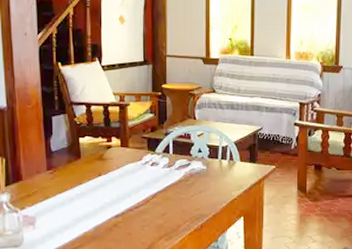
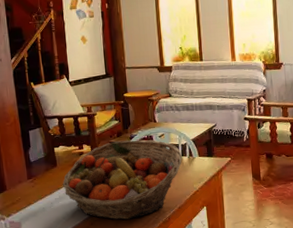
fruit basket: none [85,137,221,224] -> present [62,139,182,220]

